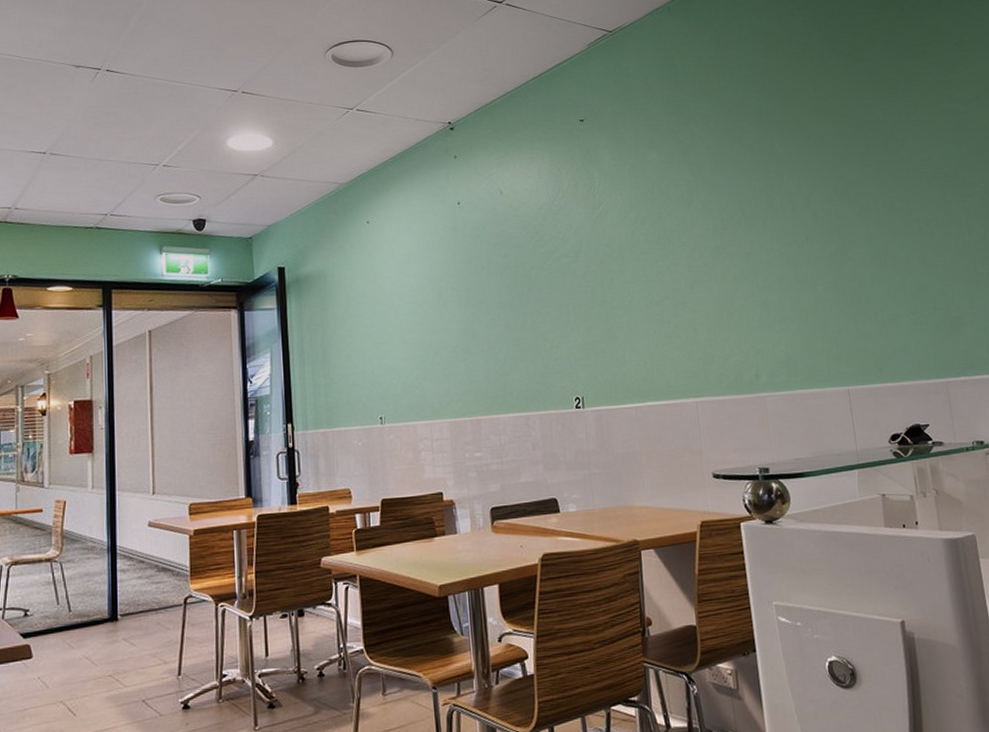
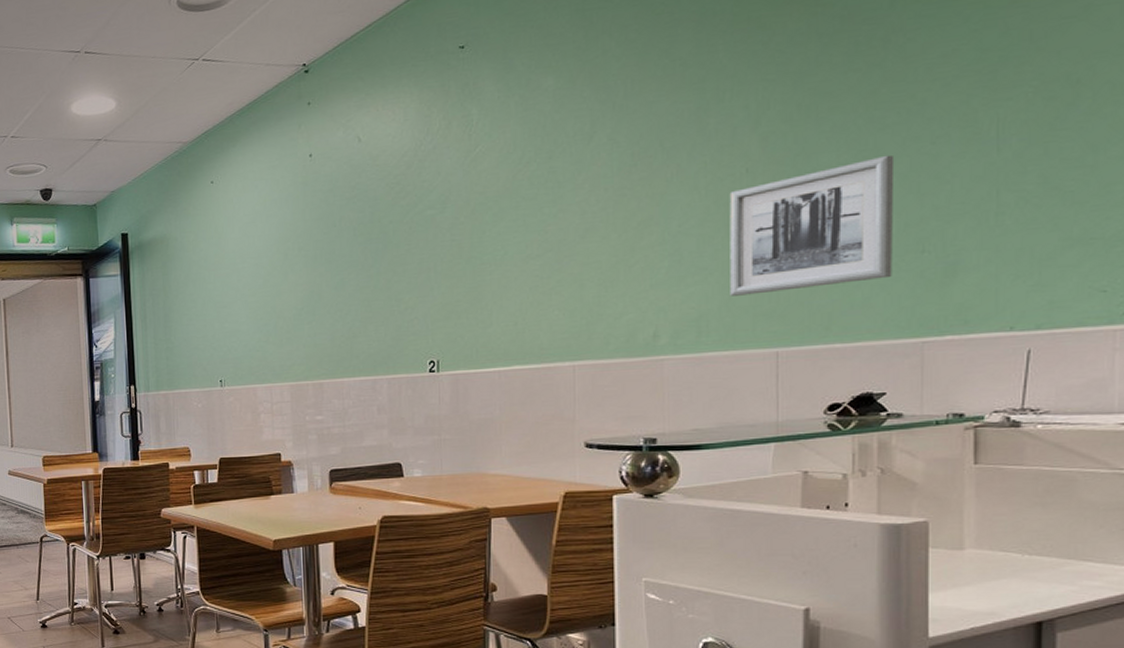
wall art: none [797,232,918,342] -> present [729,154,895,296]

